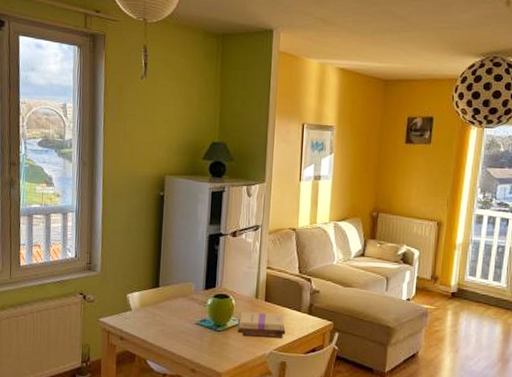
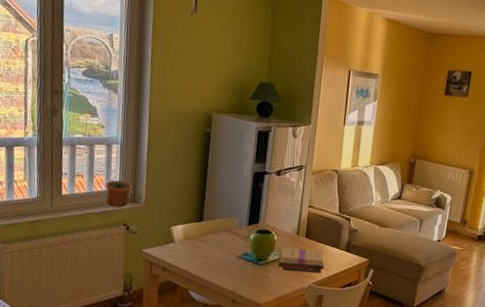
planter: none [62,249,88,277] -> present [105,180,133,209]

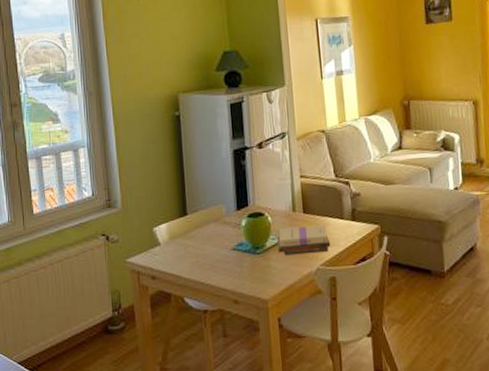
planter: present [105,180,133,209] -> none [77,186,106,218]

